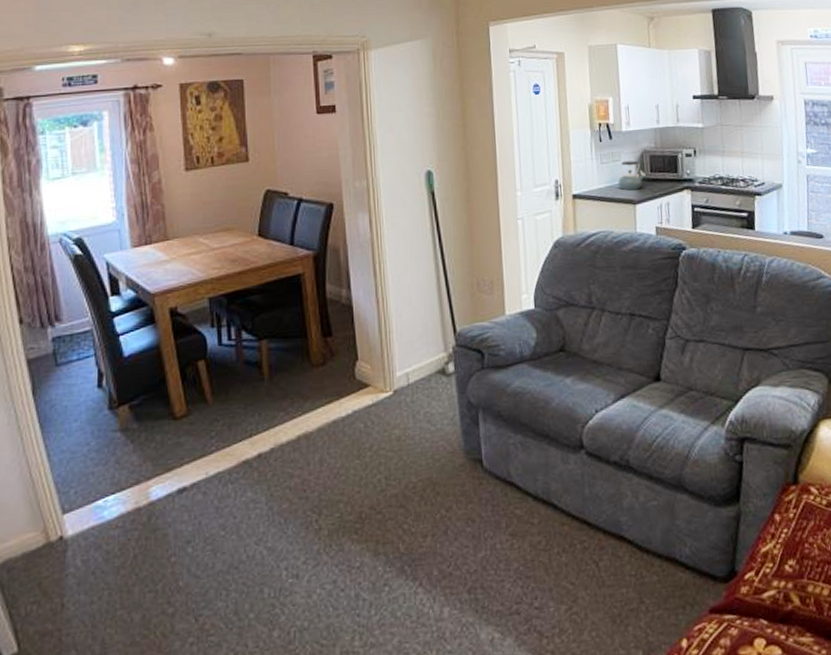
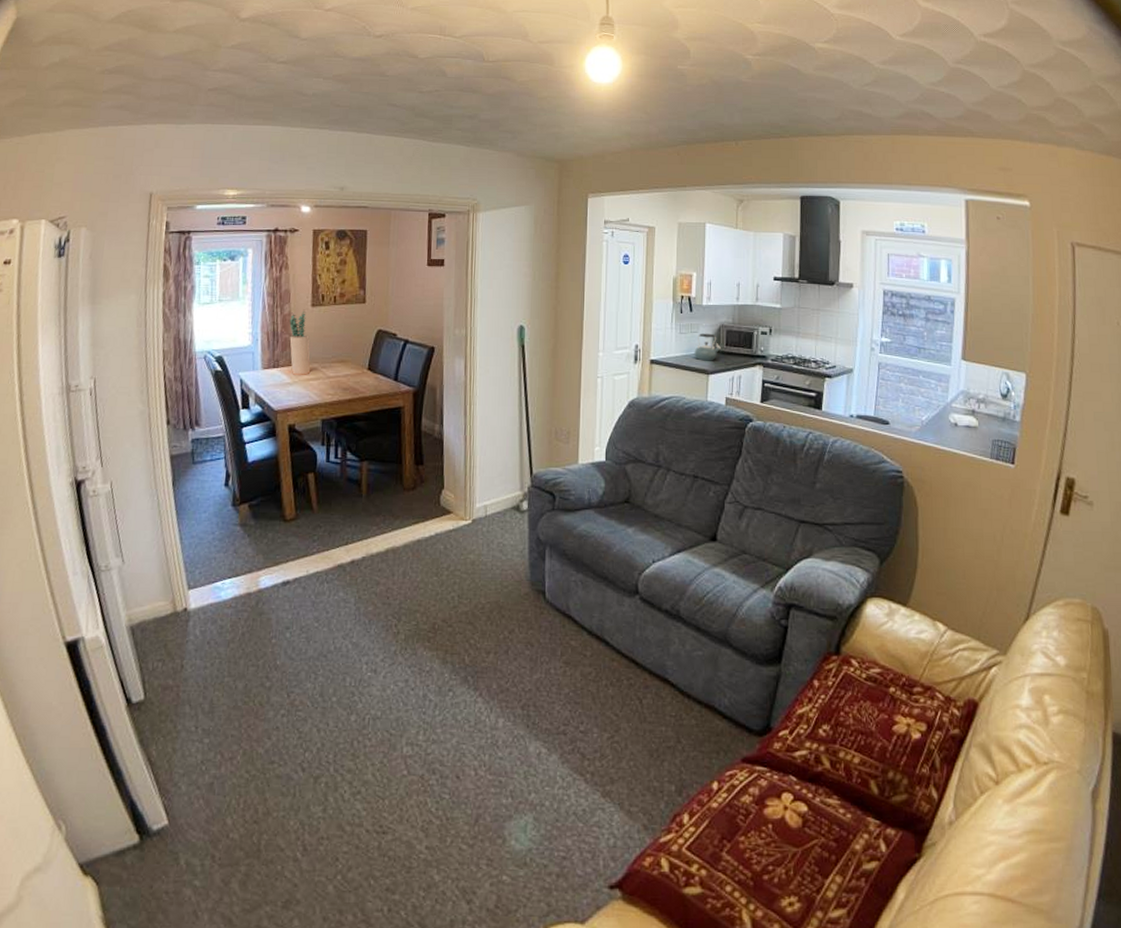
vase: none [160,174,191,252] -> present [289,309,311,376]

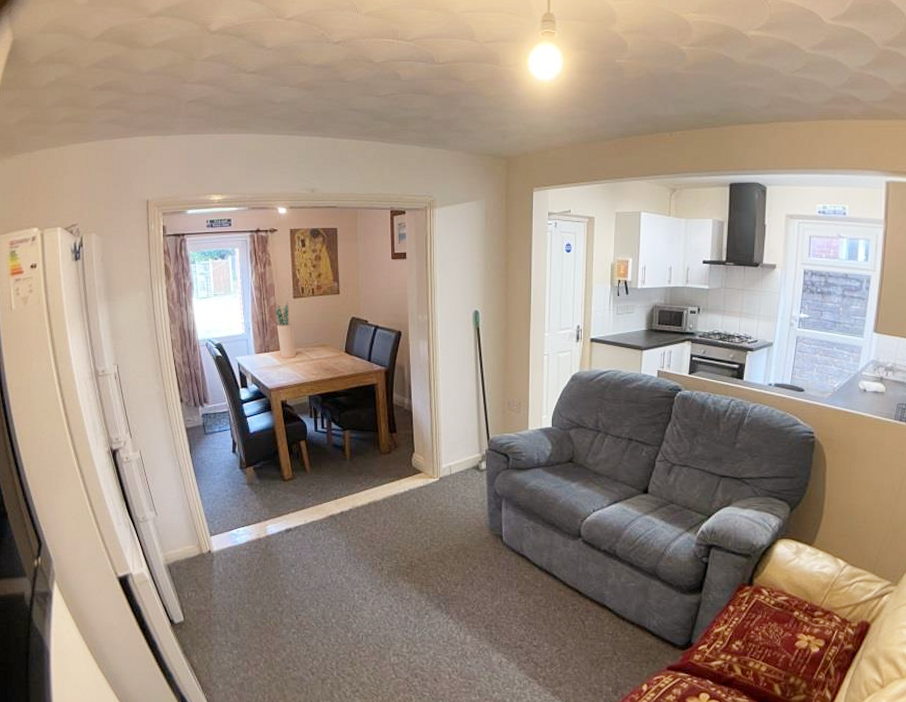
kettle: present [694,333,722,361] -> none [629,314,655,339]

